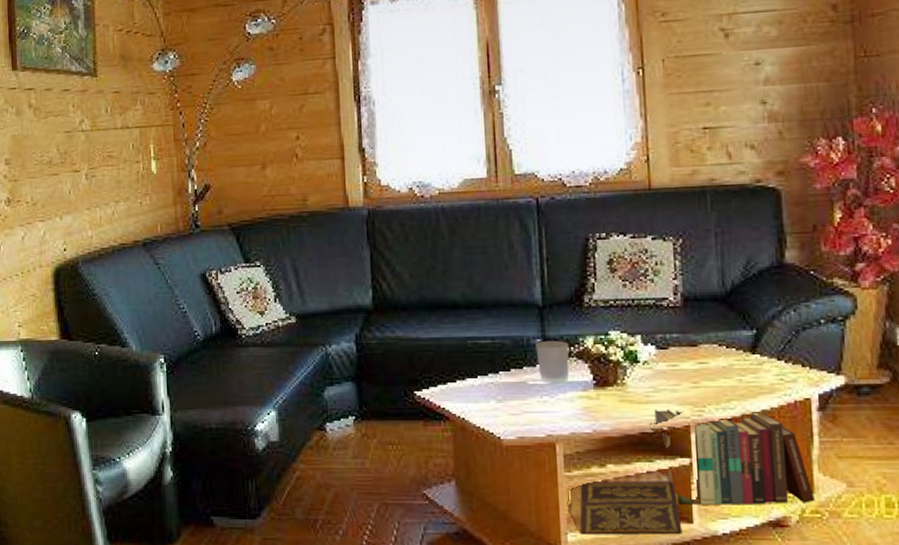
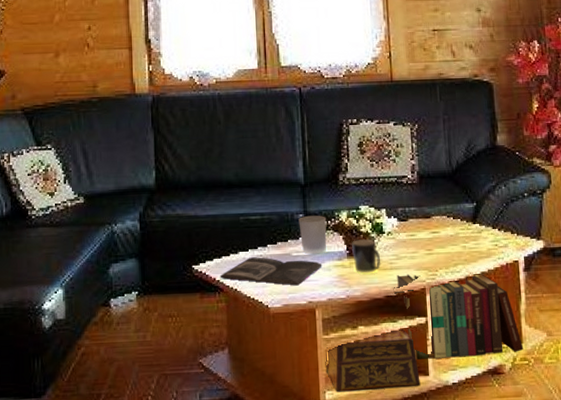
magazine: none [445,384,564,417] -> present [220,257,322,286]
mug: none [599,369,635,408] -> present [352,239,381,275]

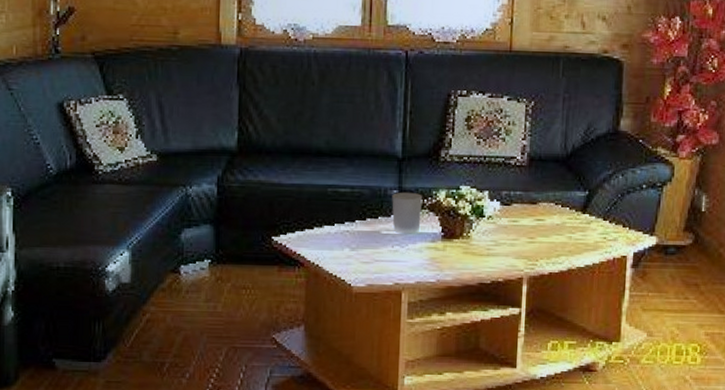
magazine: present [220,257,322,286] -> none [301,232,414,266]
decorative box: present [325,329,420,392] -> none [406,319,507,379]
mug: present [352,239,381,275] -> none [447,222,478,259]
books: present [393,273,524,361] -> none [487,261,621,352]

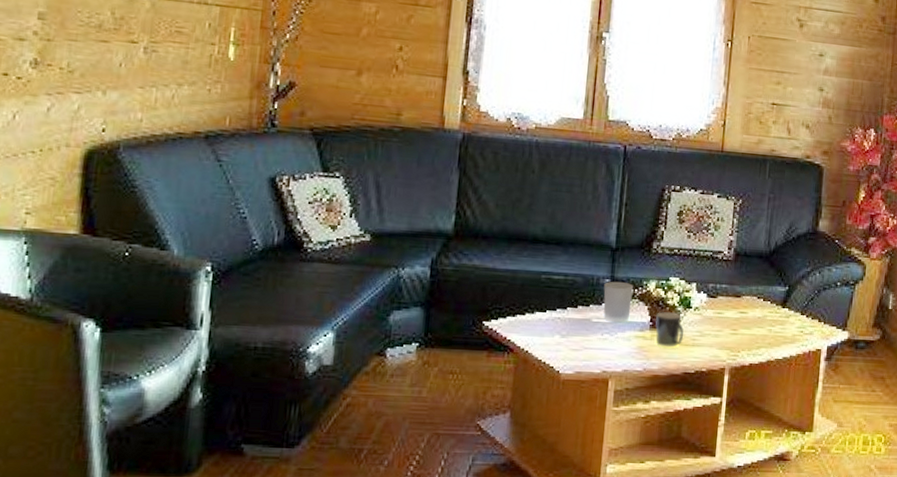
mug: none [447,222,478,259] -> present [655,312,684,349]

